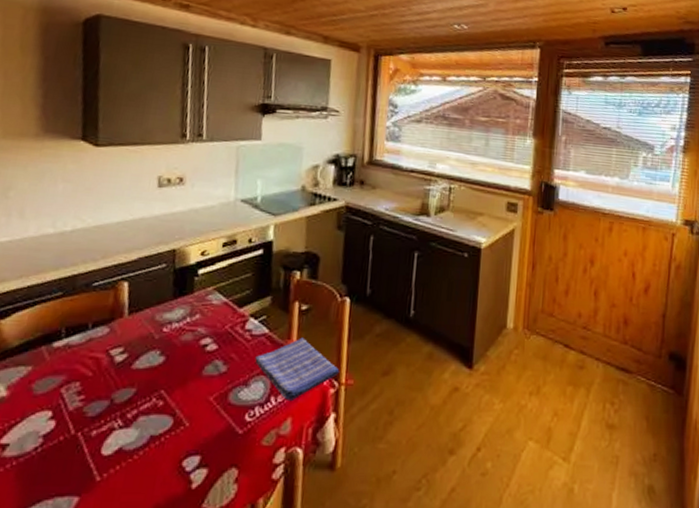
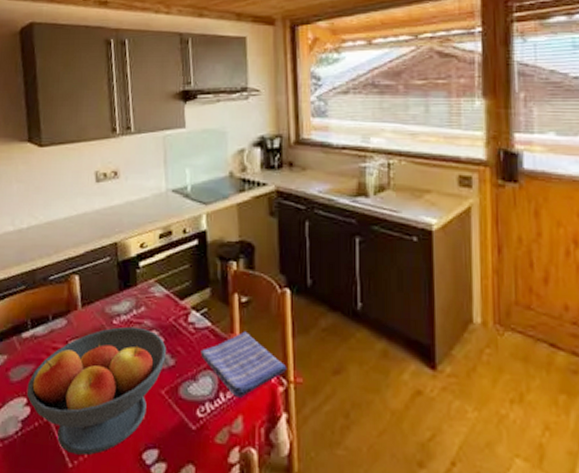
fruit bowl: none [52,334,219,468] -> present [26,326,166,456]

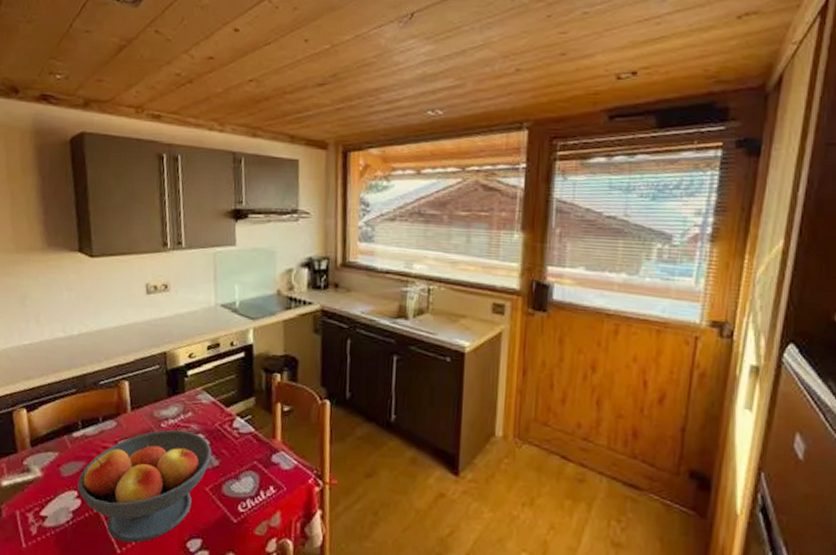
dish towel: present [200,331,287,399] -> none [243,437,324,497]

